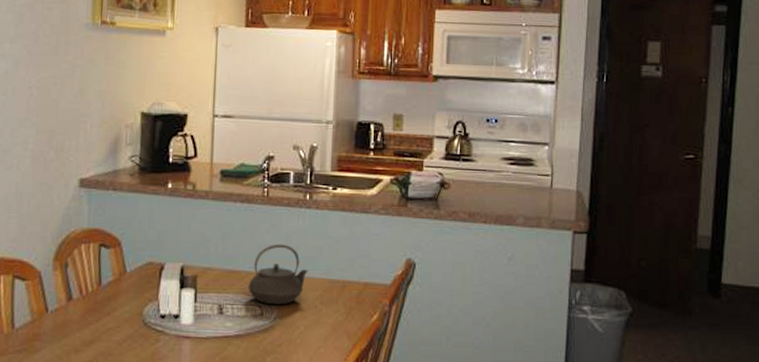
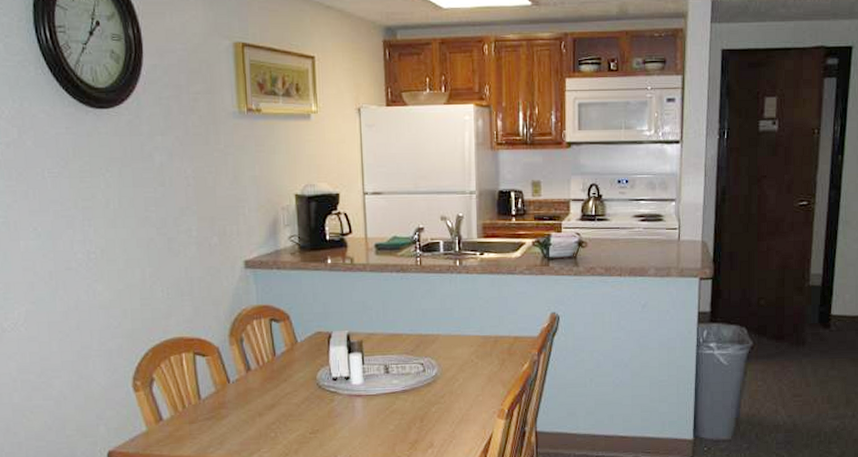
teapot: present [248,243,308,304] -> none [409,307,463,361]

